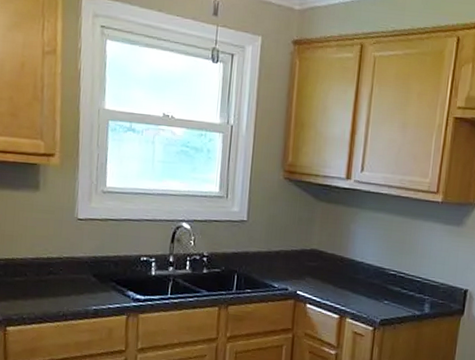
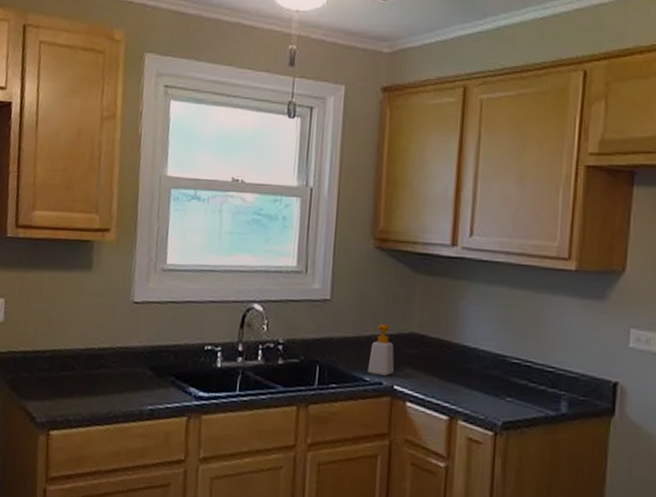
soap bottle: none [276,242,298,283] -> present [367,324,394,376]

